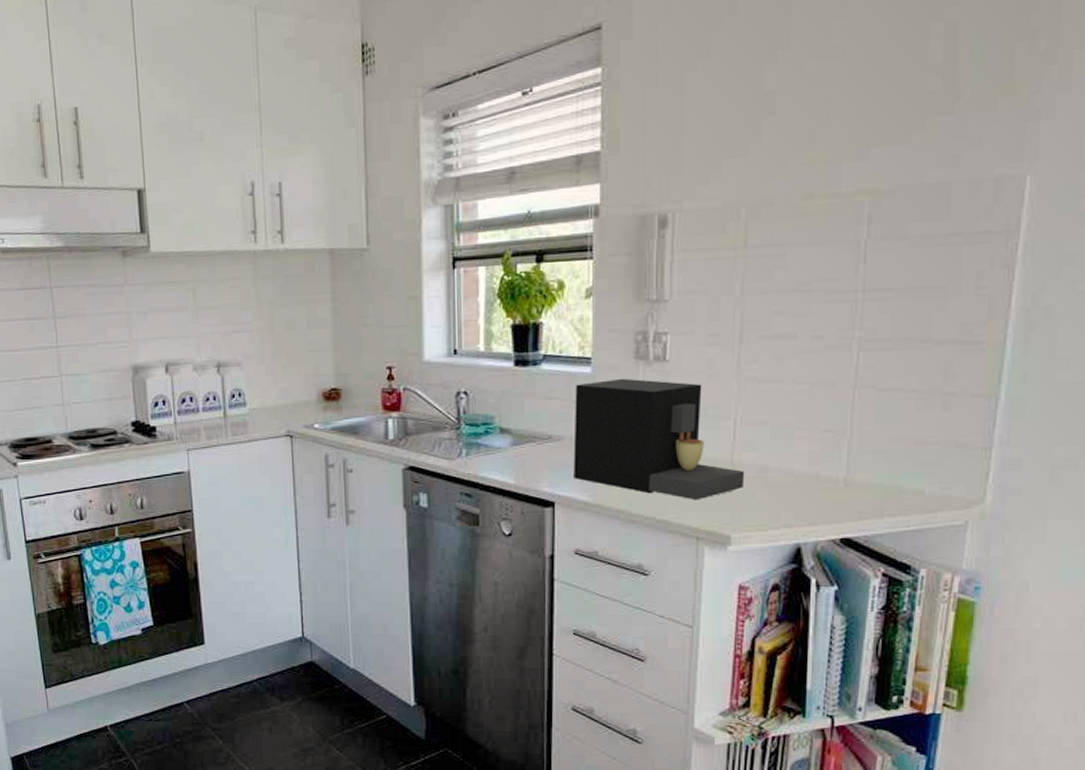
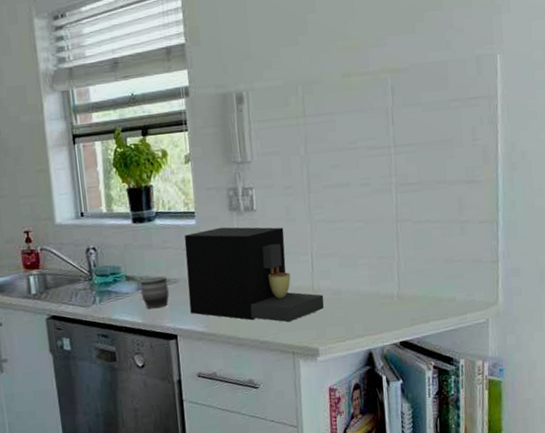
mug: none [516,429,550,469] -> present [140,276,169,310]

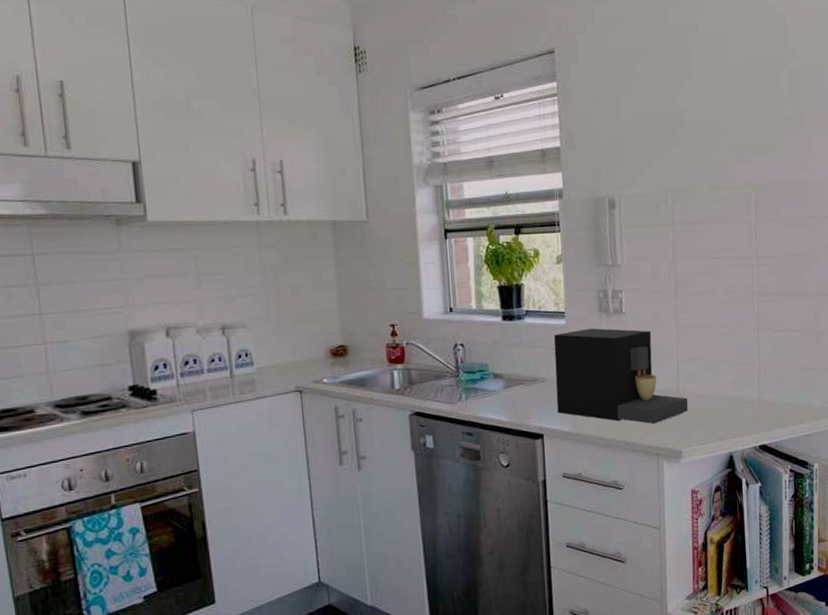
mug: present [140,276,169,310] -> none [507,374,537,408]

